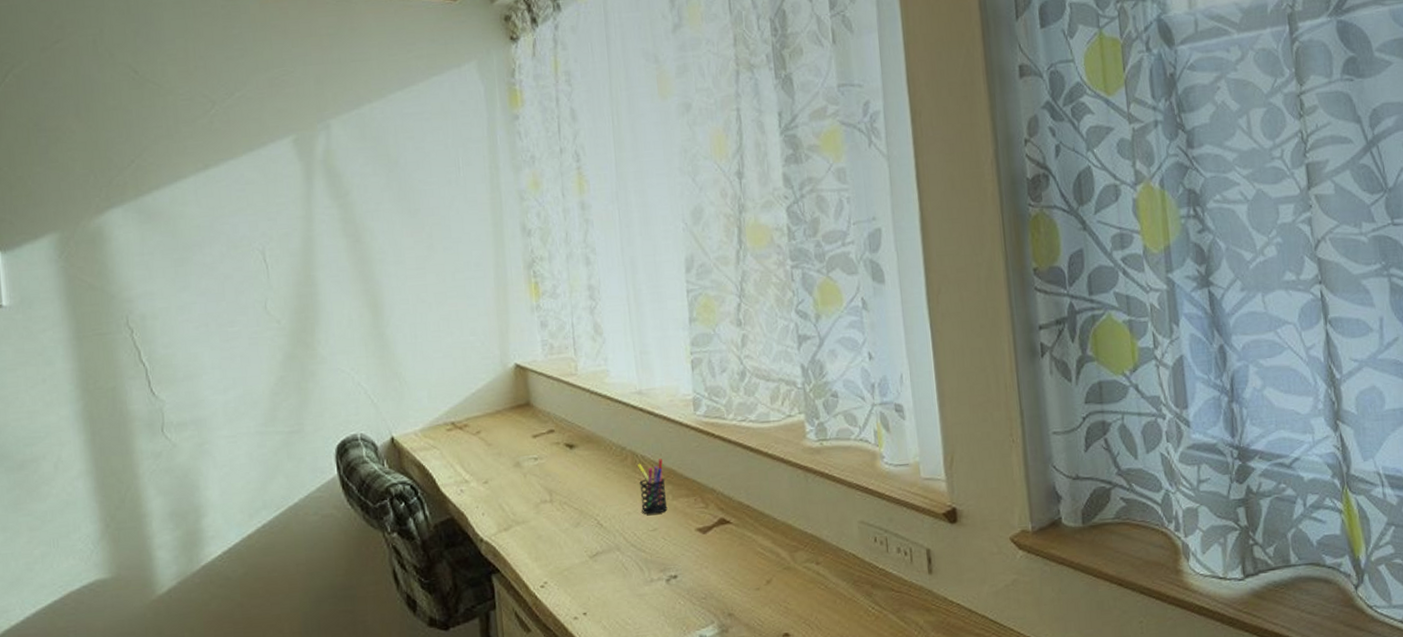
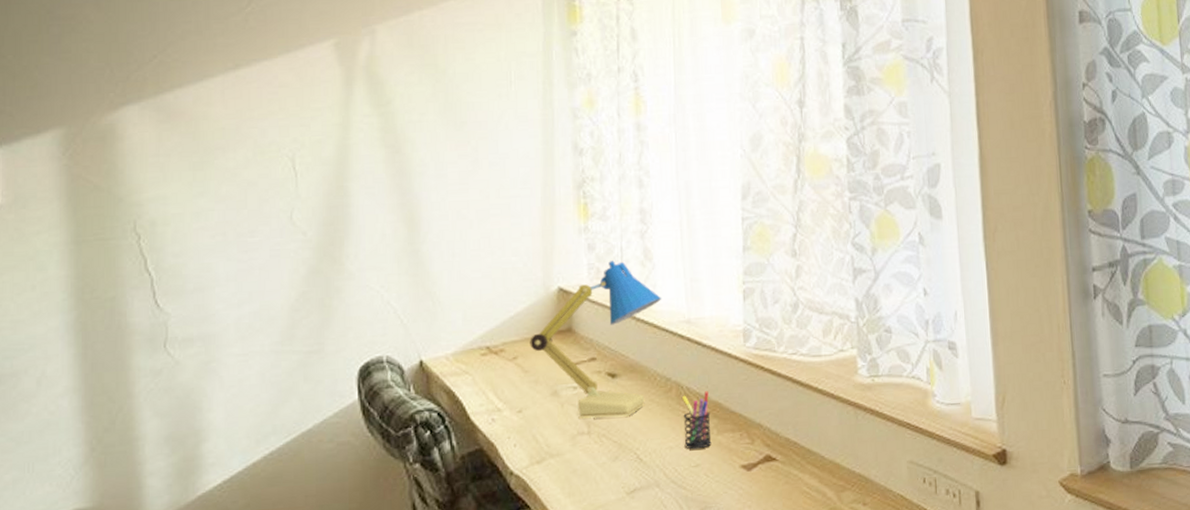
desk lamp: none [491,336,614,488] -> present [530,261,662,419]

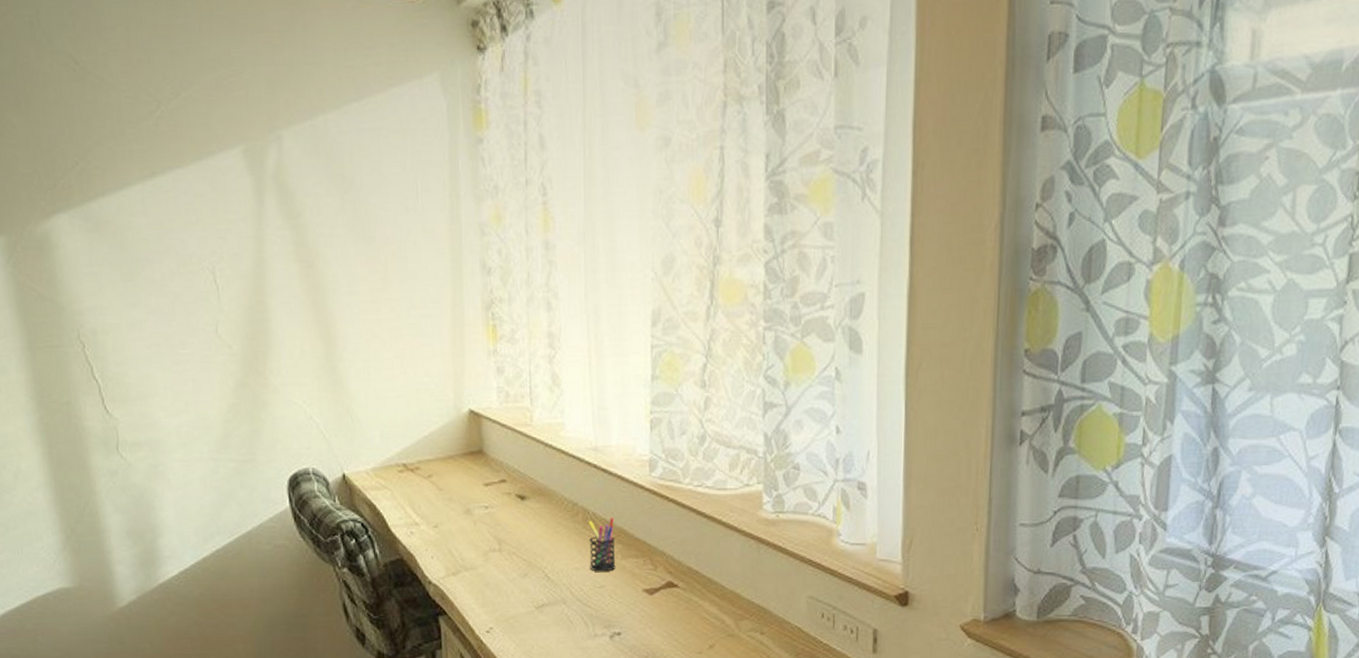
desk lamp: present [530,261,662,419] -> none [443,385,570,537]

